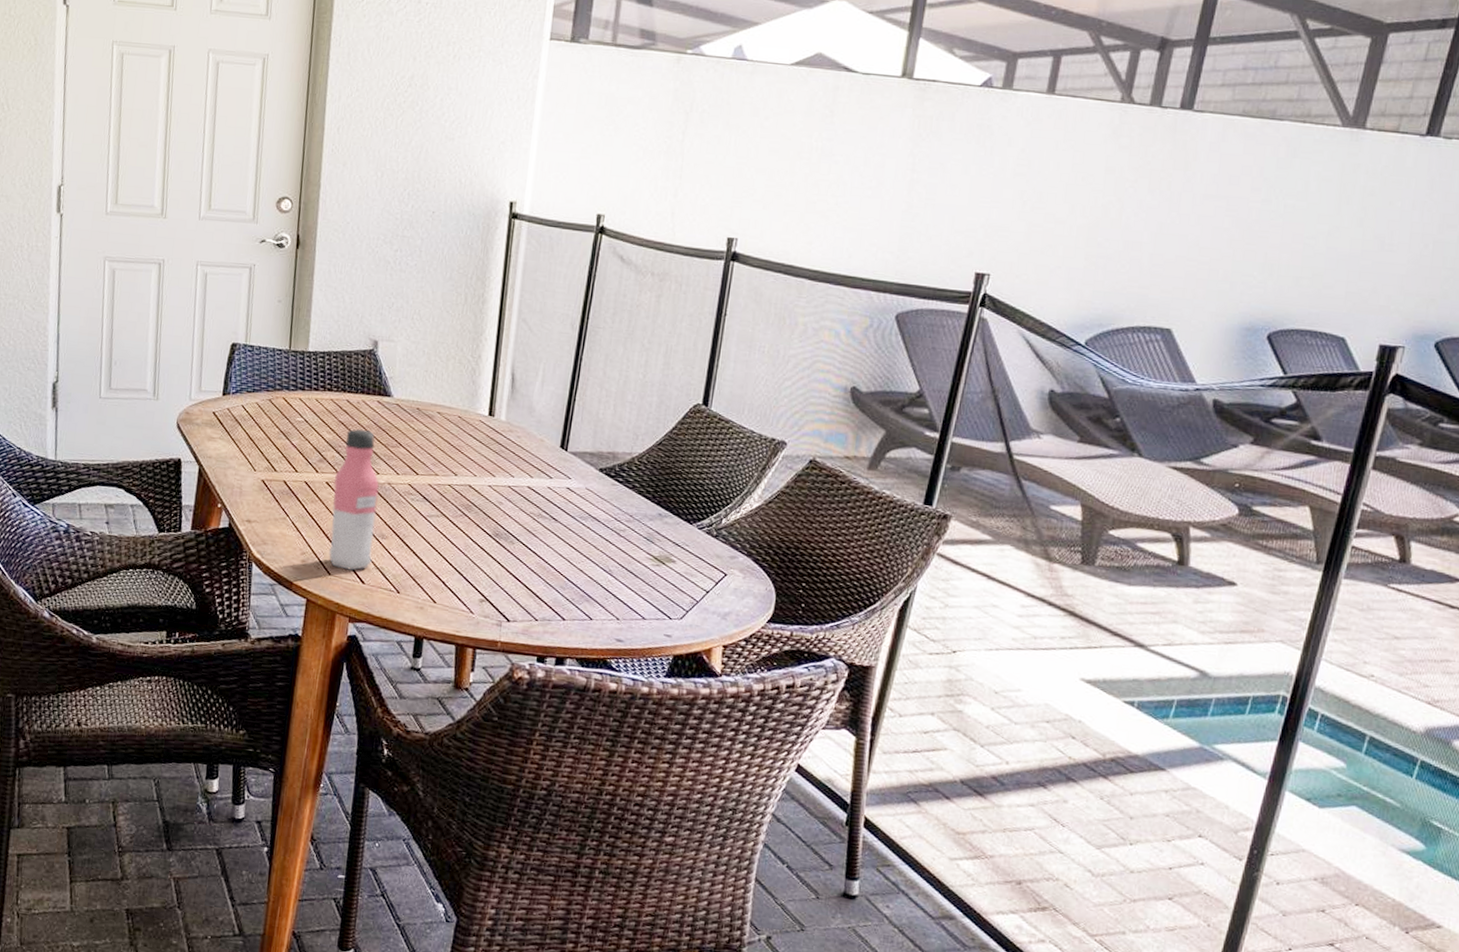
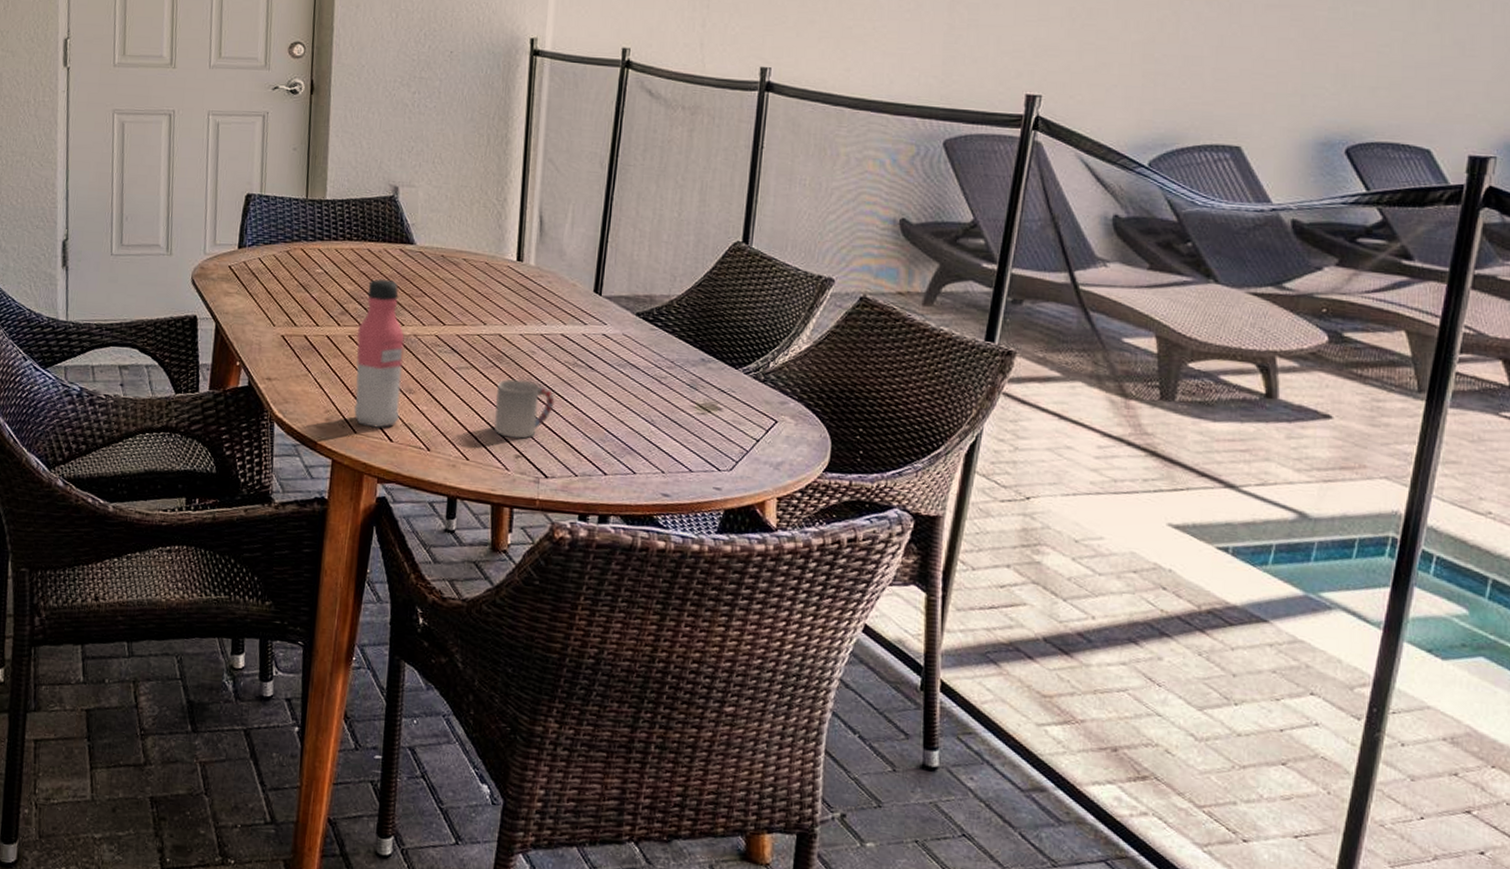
cup: none [461,527,519,584] -> present [494,379,555,439]

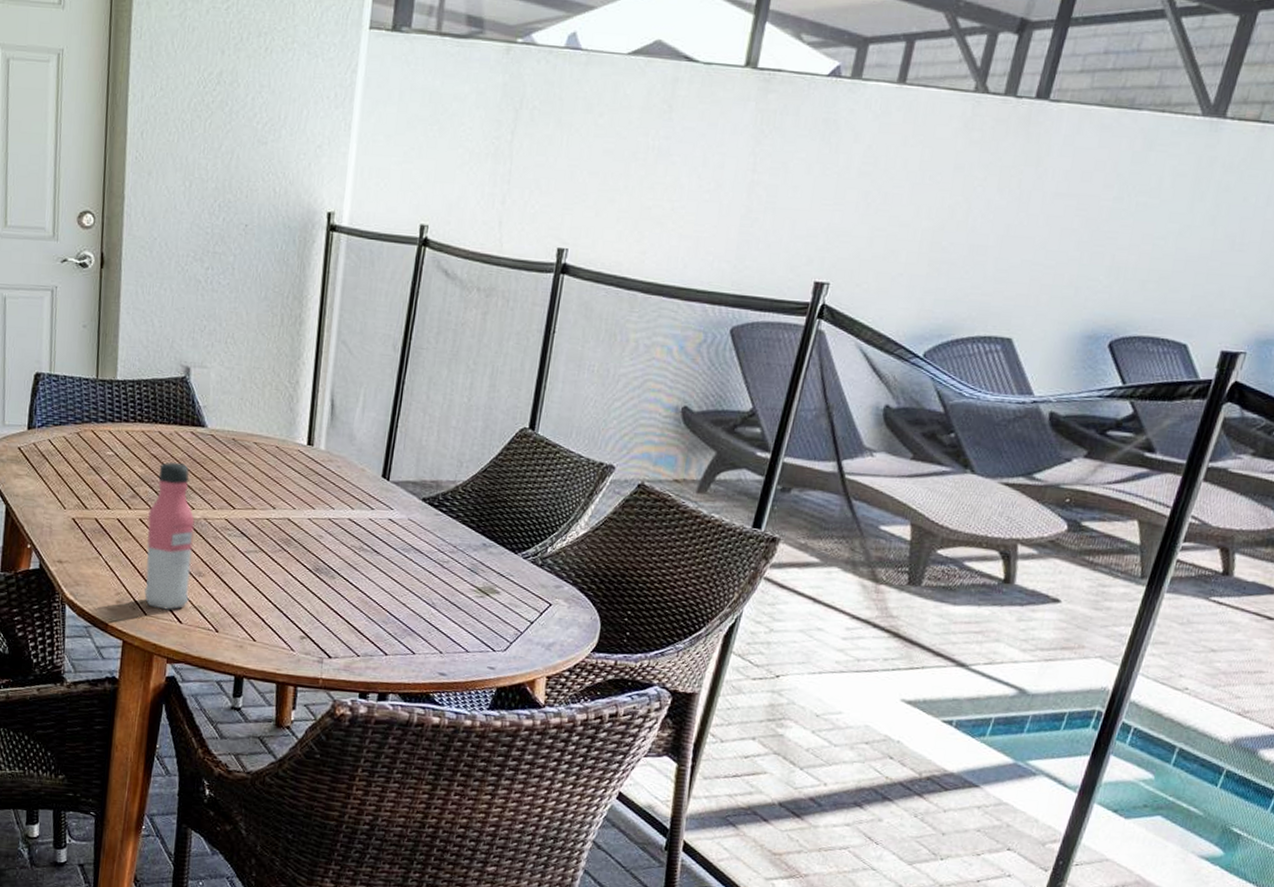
cup: present [494,379,555,439] -> none [281,562,340,621]

